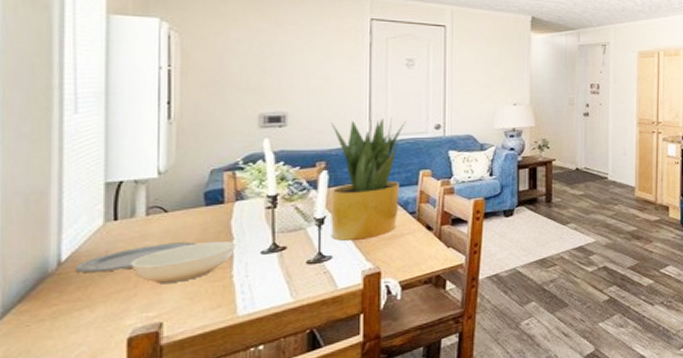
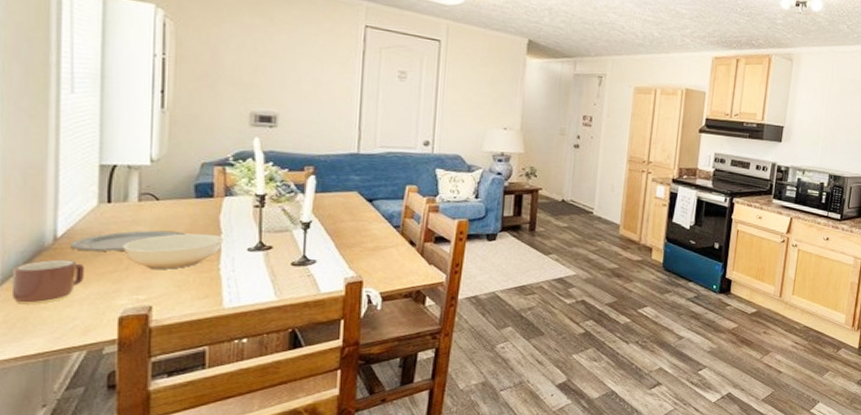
mug: none [12,283,91,337] -> present [11,259,85,305]
planter: present [331,117,406,241] -> none [316,128,395,248]

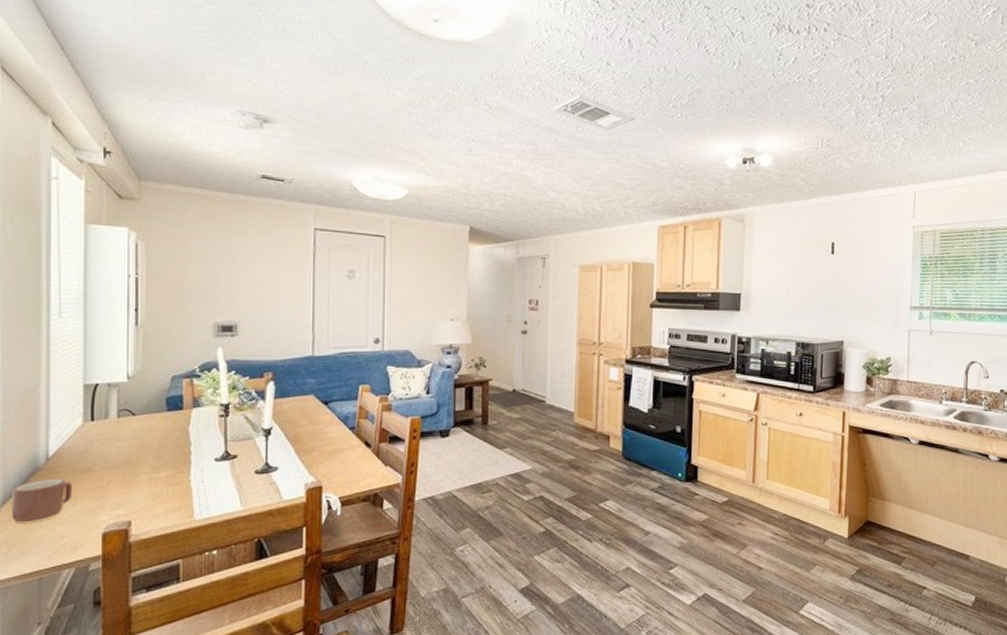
plate: present [70,230,186,252] -> none [60,445,160,470]
bowl: present [123,233,224,270] -> none [105,445,193,485]

